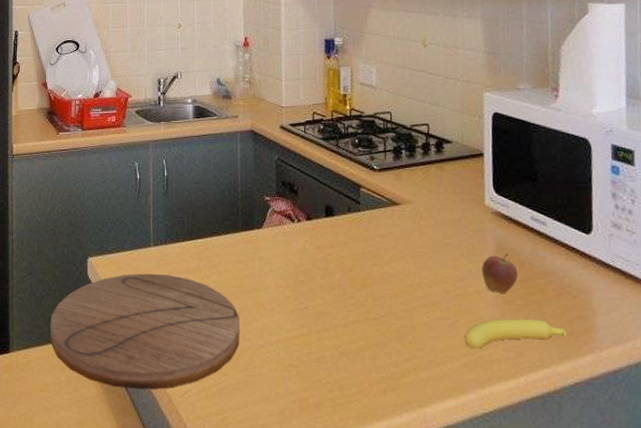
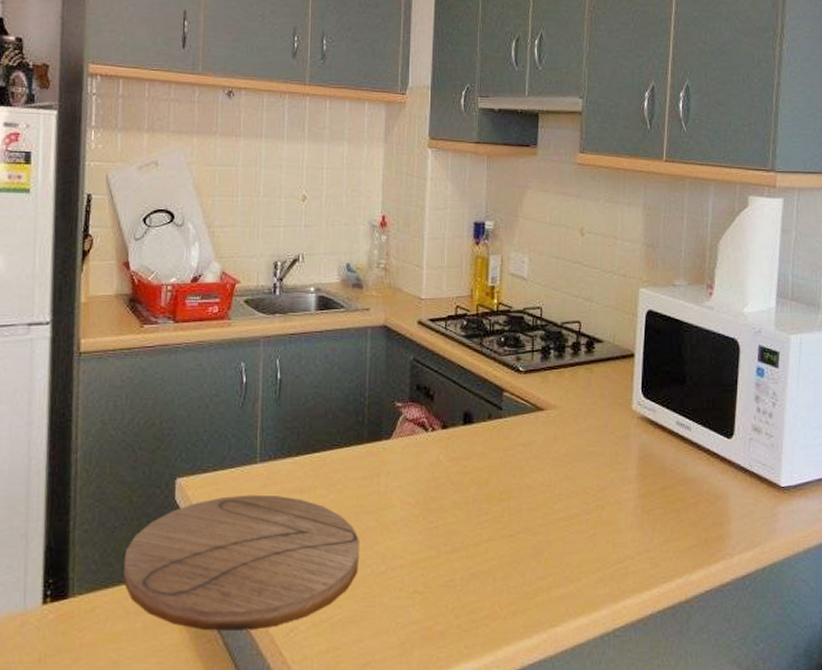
banana: present [464,318,567,349] -> none [601,528,702,562]
fruit: present [482,253,519,293] -> none [624,460,660,502]

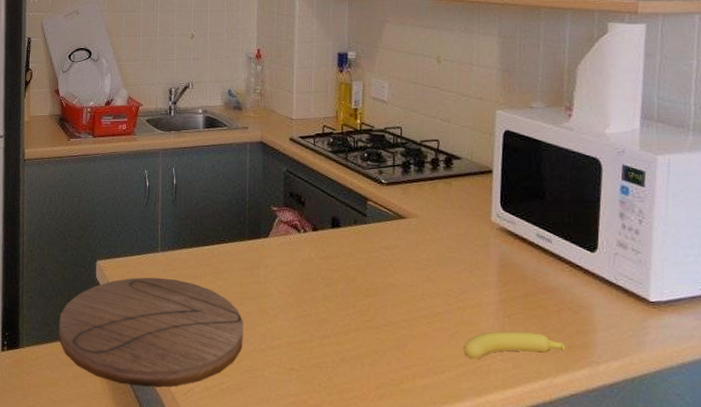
banana: none [601,528,702,562] -> present [463,331,566,360]

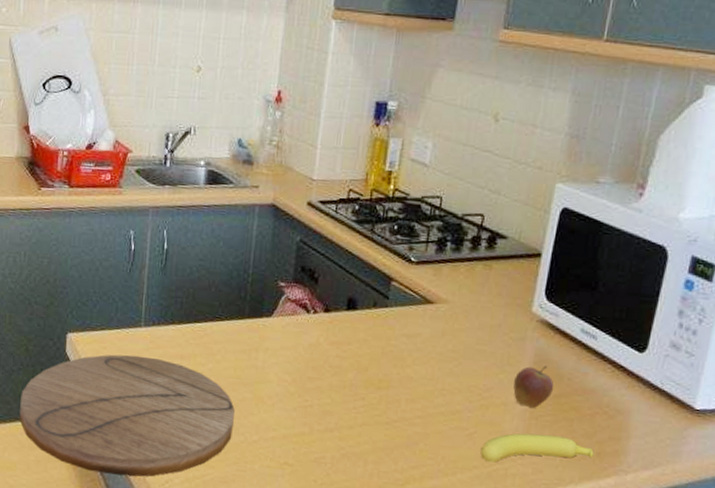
fruit: none [485,268,521,307] -> present [513,365,555,408]

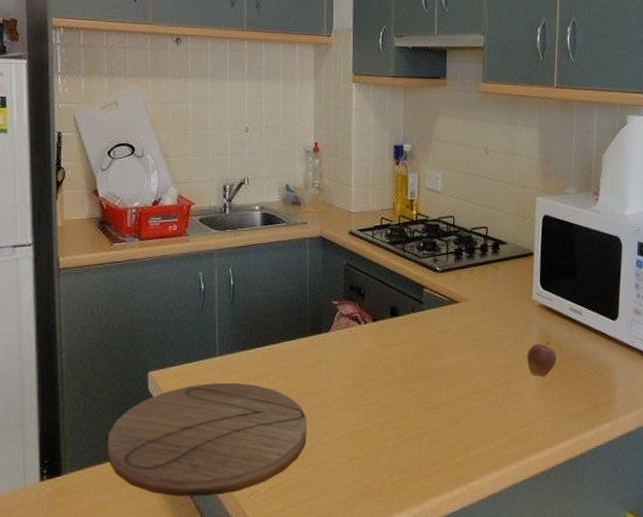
banana: present [480,433,594,463] -> none [509,396,593,427]

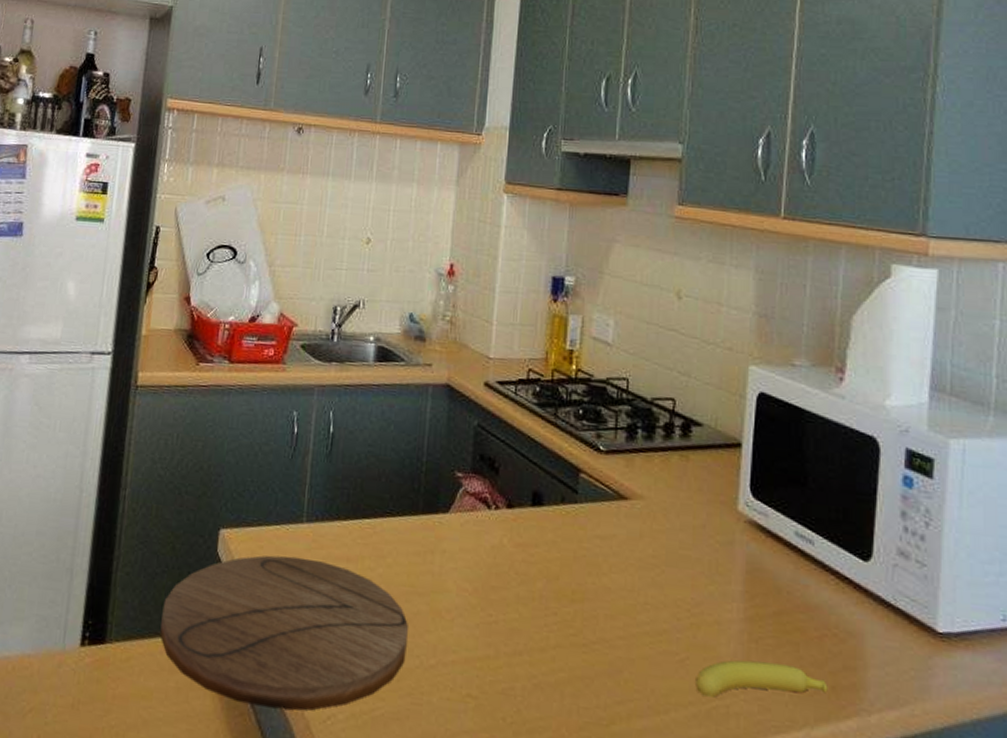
banana: none [509,396,593,427] -> present [695,660,828,698]
fruit: present [527,341,557,376] -> none [726,575,773,628]

